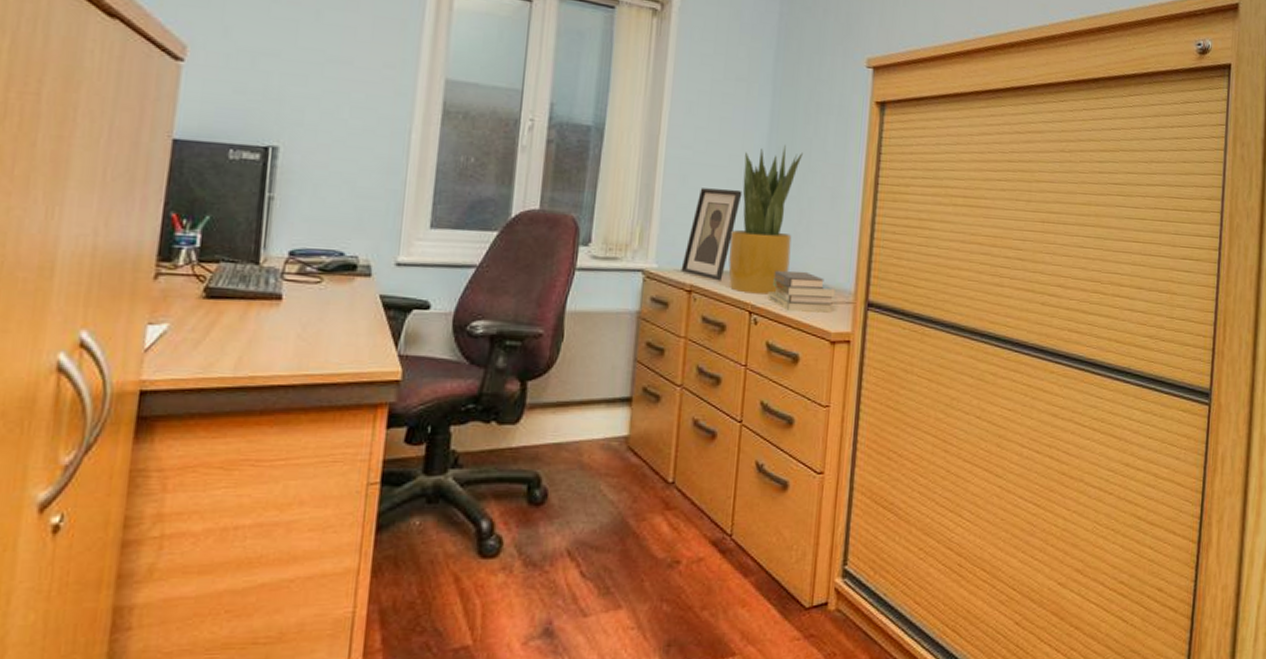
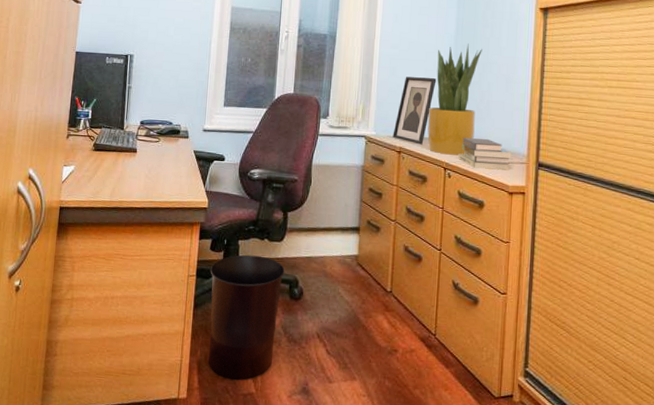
waste bin: none [397,446,521,630] -> present [208,254,285,380]

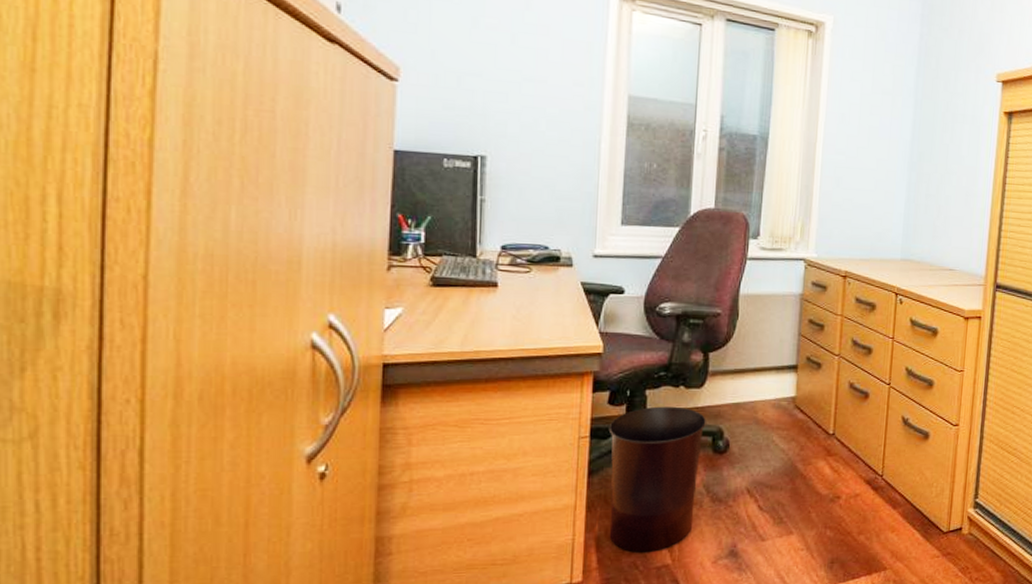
picture frame: present [392,76,436,145] -> none [837,188,889,268]
planter: present [427,44,482,155] -> none [877,151,941,279]
books: present [458,138,511,171] -> none [911,258,968,294]

